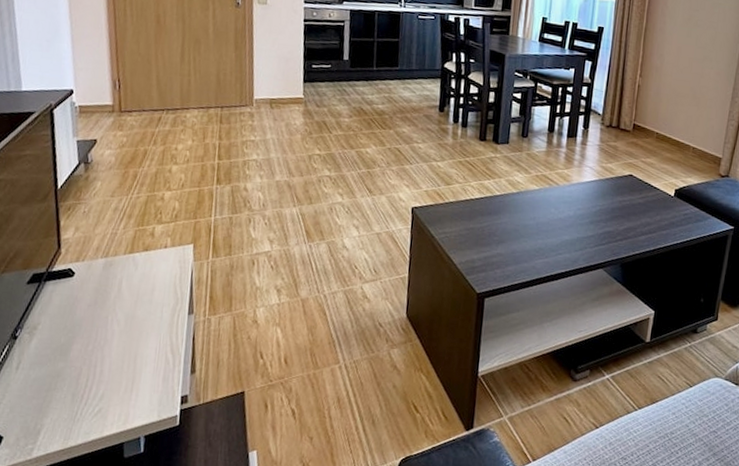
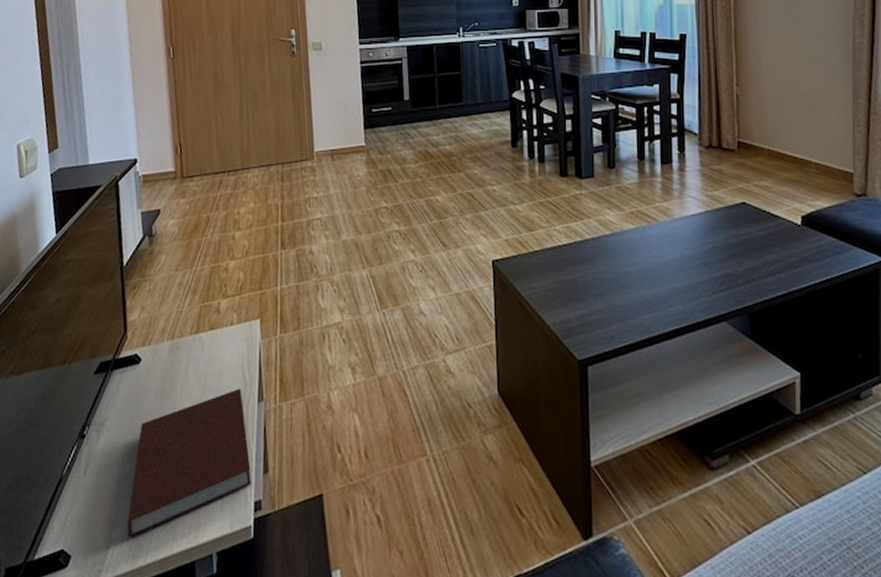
notebook: none [59,302,179,424] -> present [127,388,251,538]

